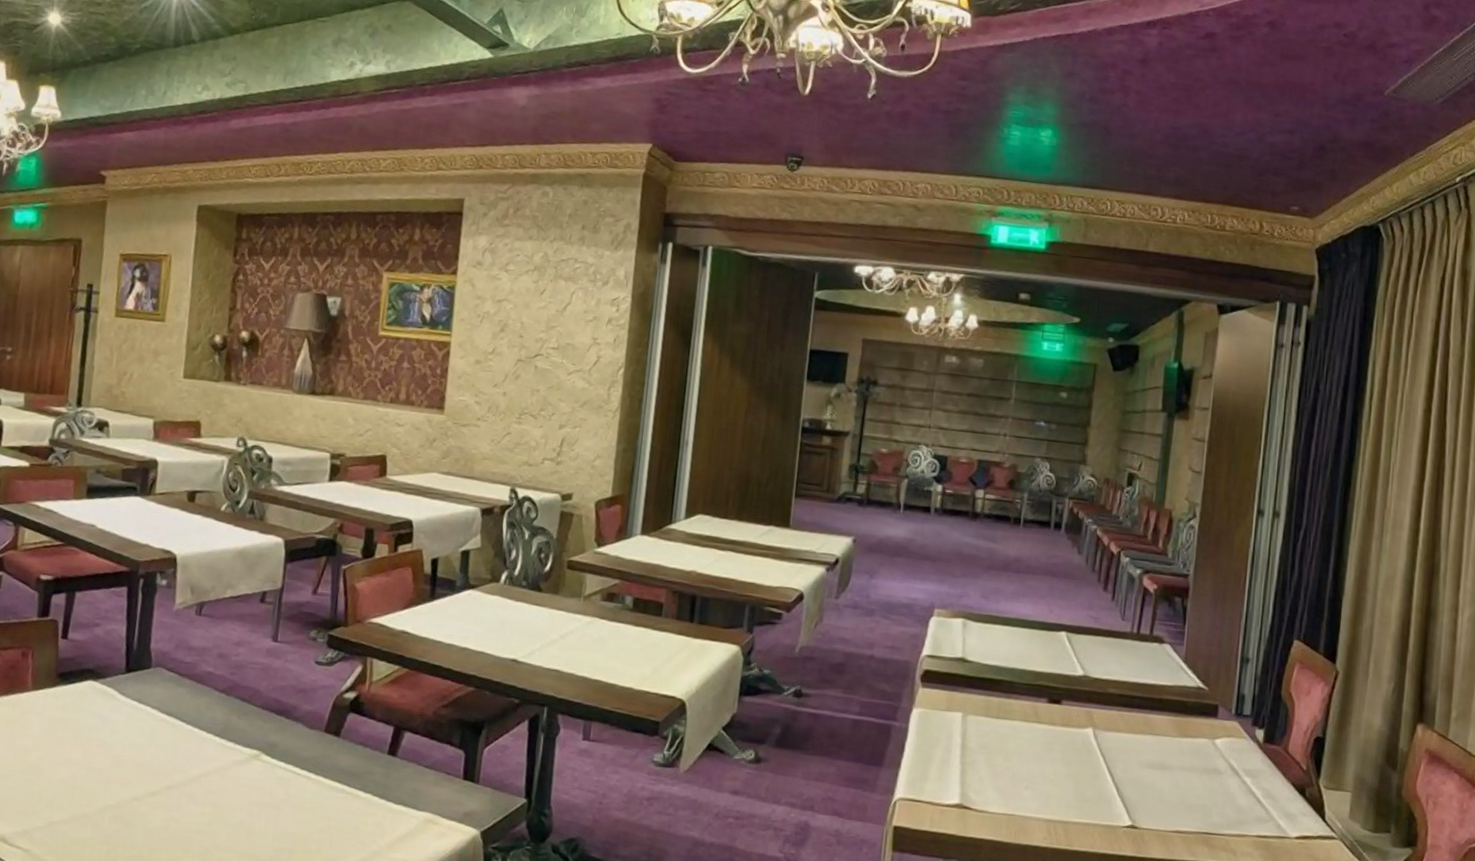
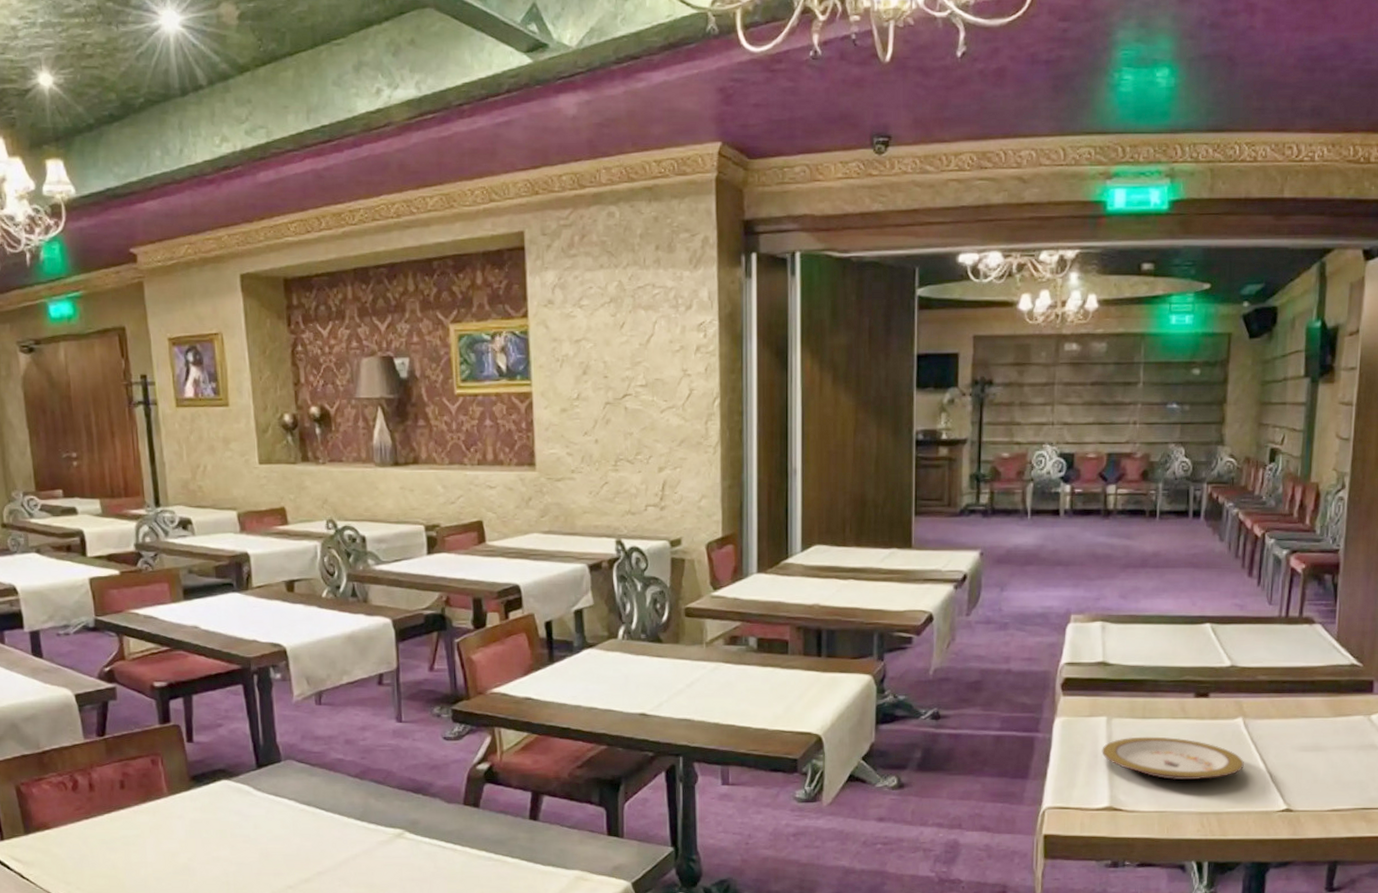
plate: none [955,735,1093,787] -> present [1101,736,1245,781]

